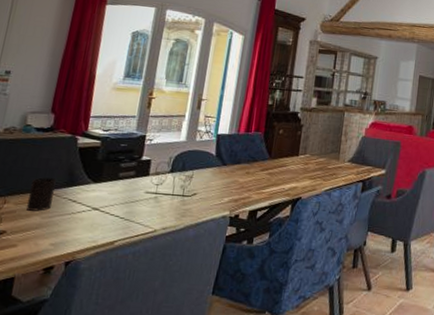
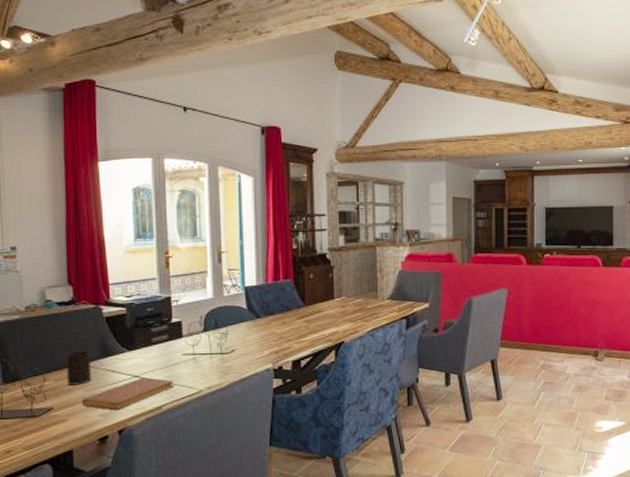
notebook: none [35,210,131,242] -> present [81,377,174,411]

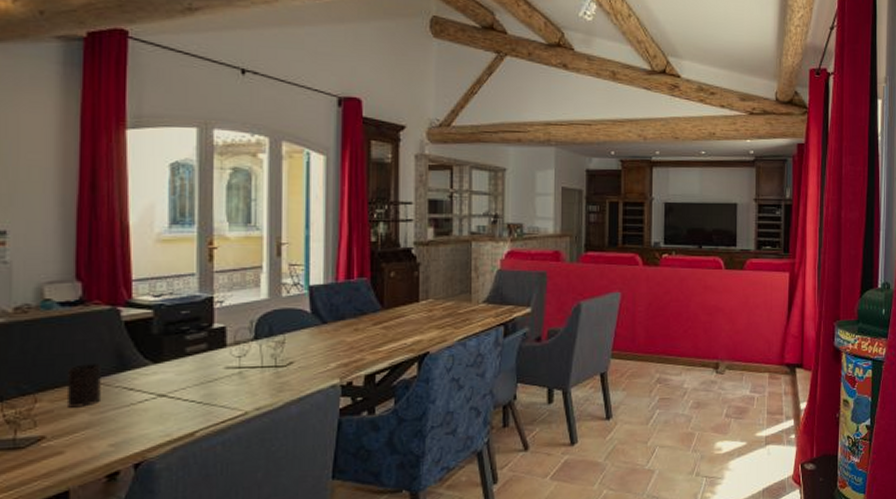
notebook: present [81,377,174,411] -> none [85,396,212,439]

